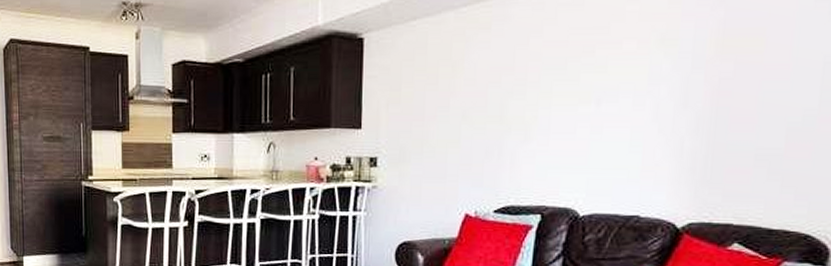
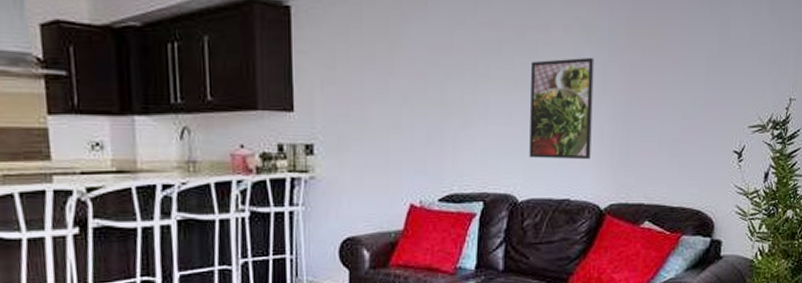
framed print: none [594,70,675,176] -> present [529,57,595,160]

